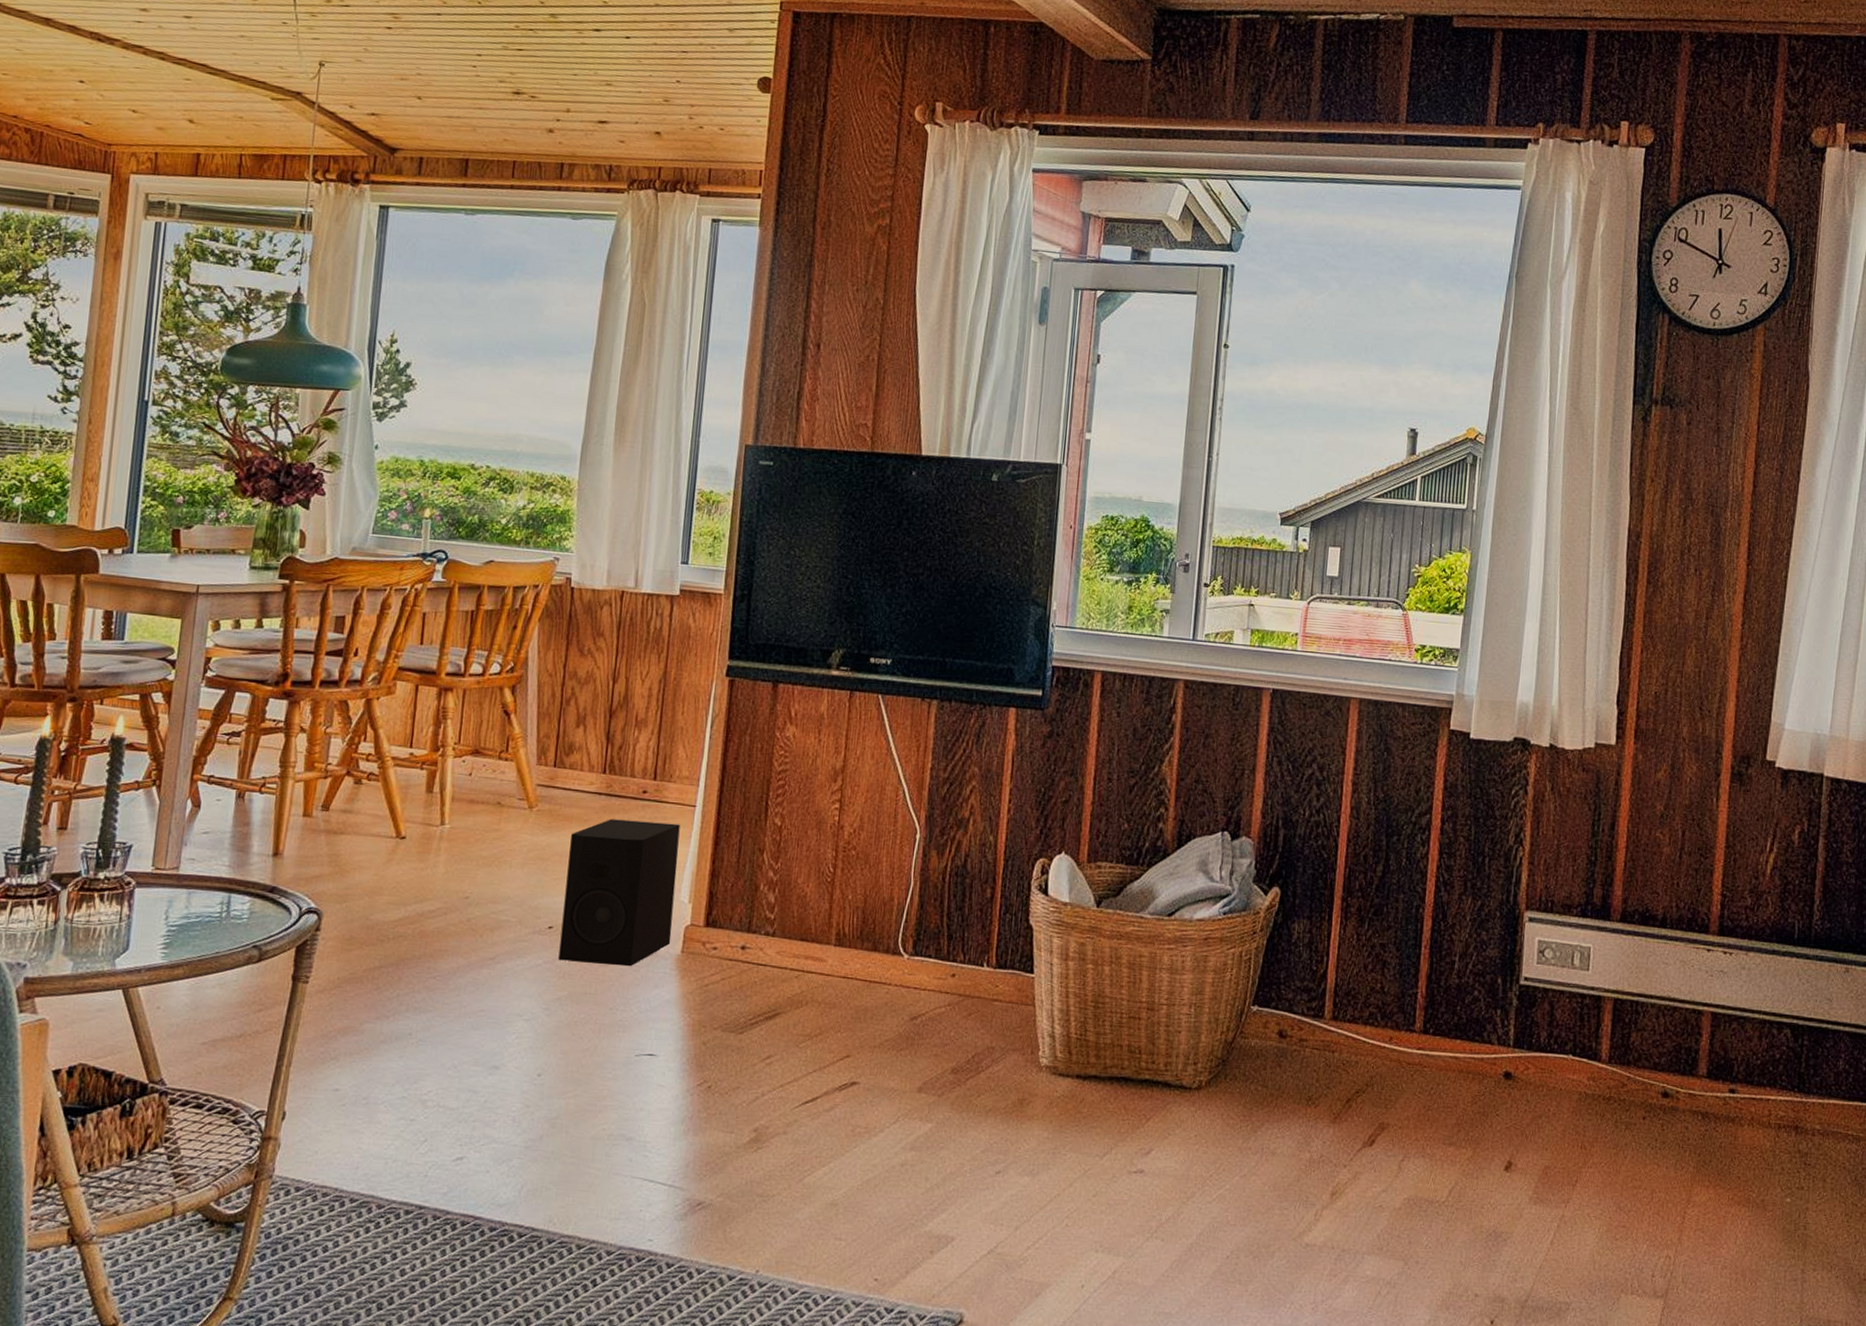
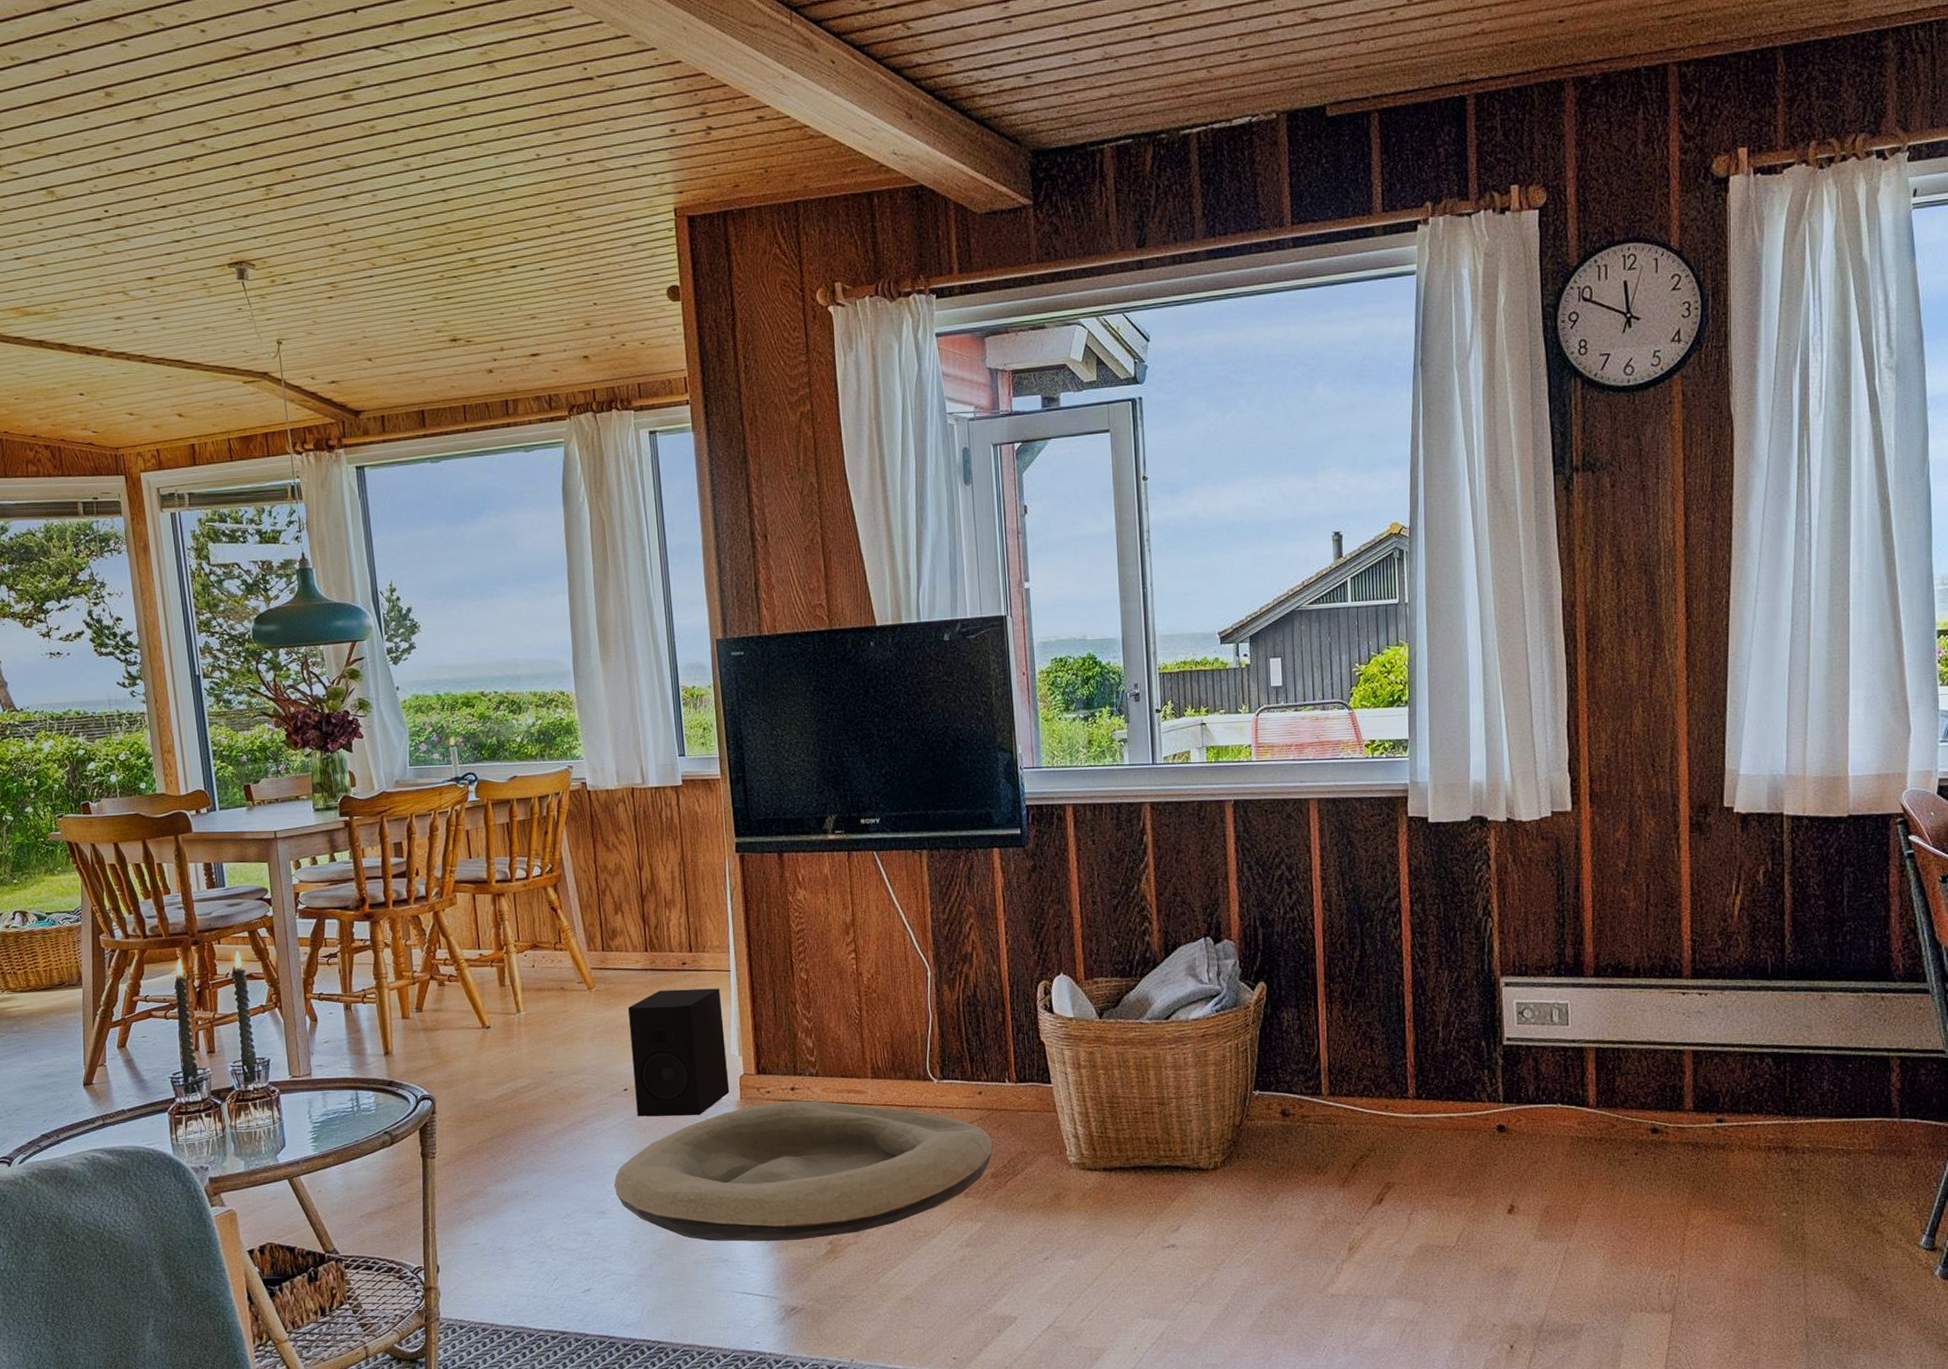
dog bed: none [515,961,959,1124] -> present [613,1100,993,1242]

